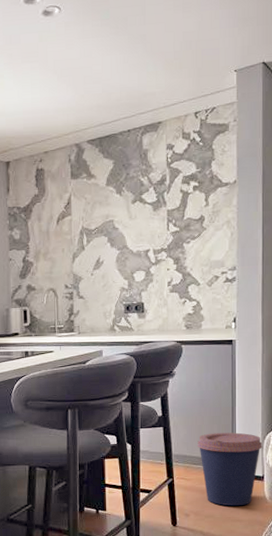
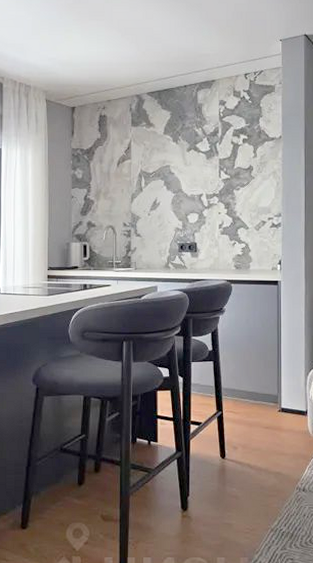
coffee cup: present [198,432,262,506] -> none [245,368,306,440]

